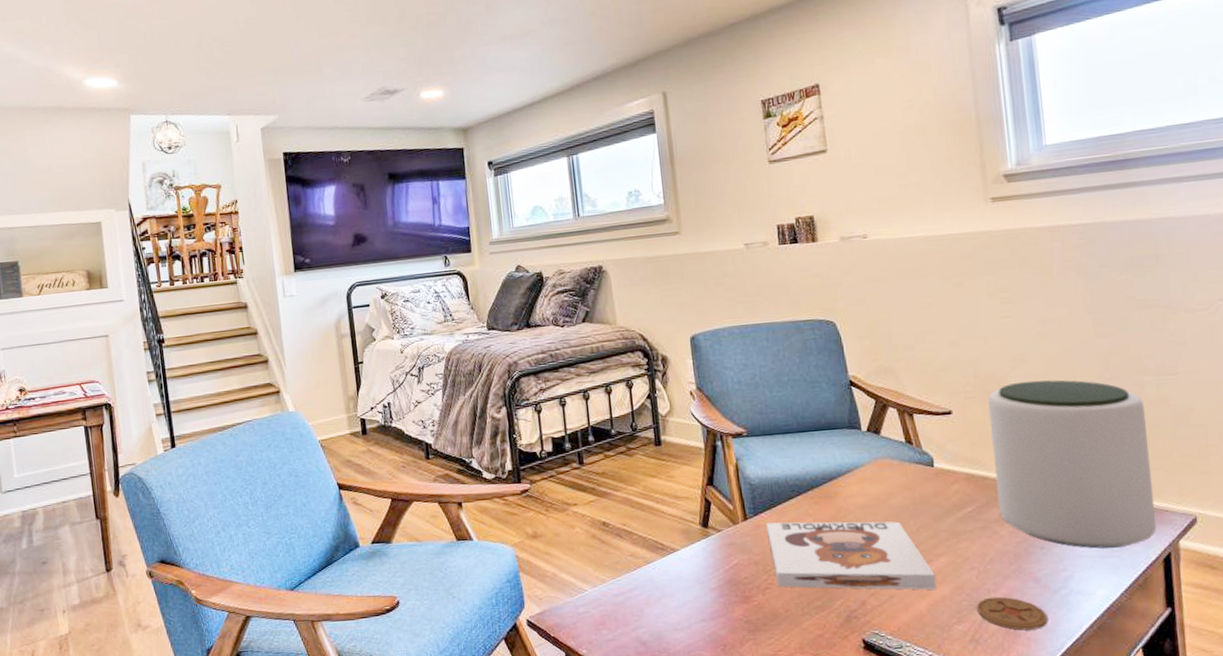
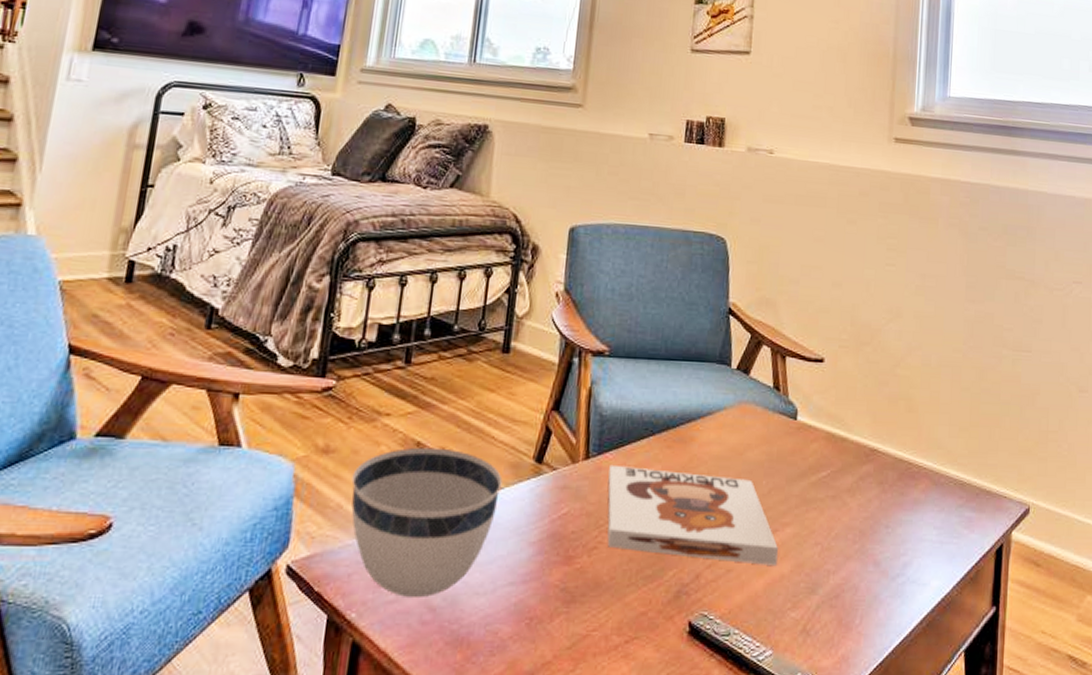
bowl: none [559,524,678,637] -> present [351,447,503,599]
coaster: present [977,596,1048,631] -> none [814,580,881,623]
plant pot: present [988,380,1157,549] -> none [852,337,999,533]

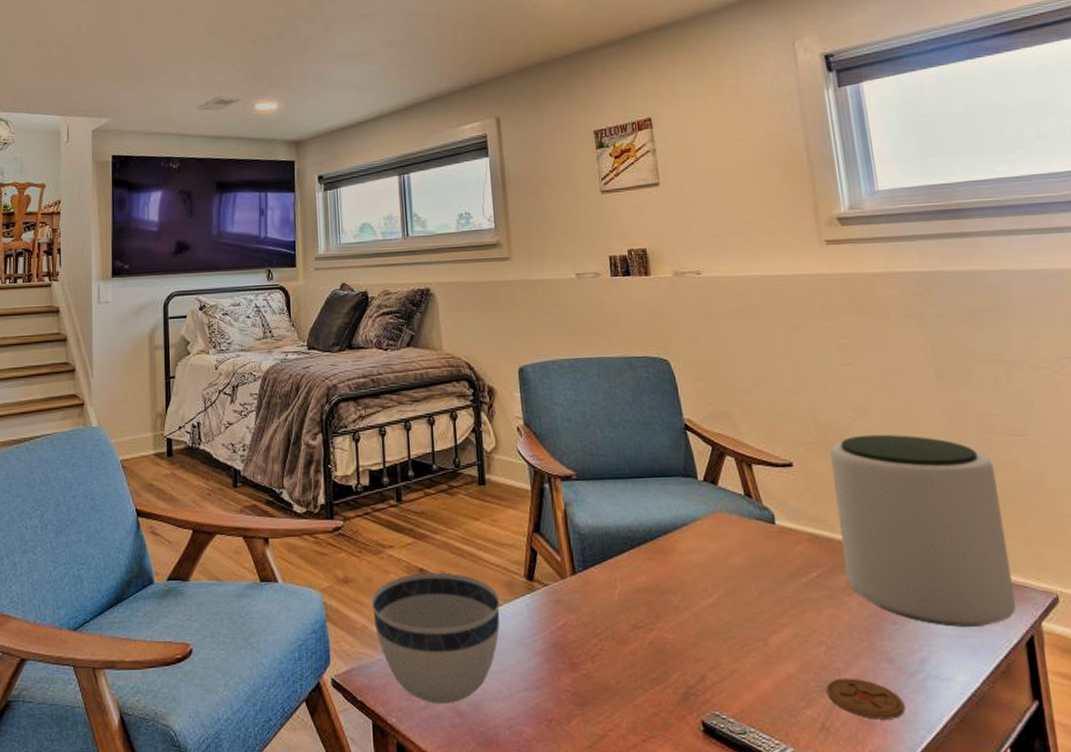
board game: present [607,464,778,567] -> none [596,578,782,667]
coaster: none [814,580,881,623] -> present [826,678,905,719]
plant pot: none [852,337,999,533] -> present [830,434,1017,627]

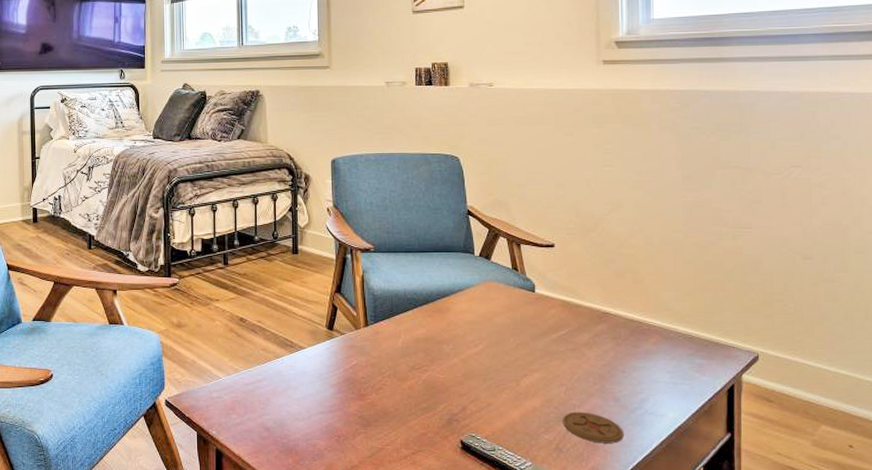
bowl: present [371,572,501,705] -> none [199,321,305,422]
plant pot: present [830,434,1017,627] -> none [587,223,724,376]

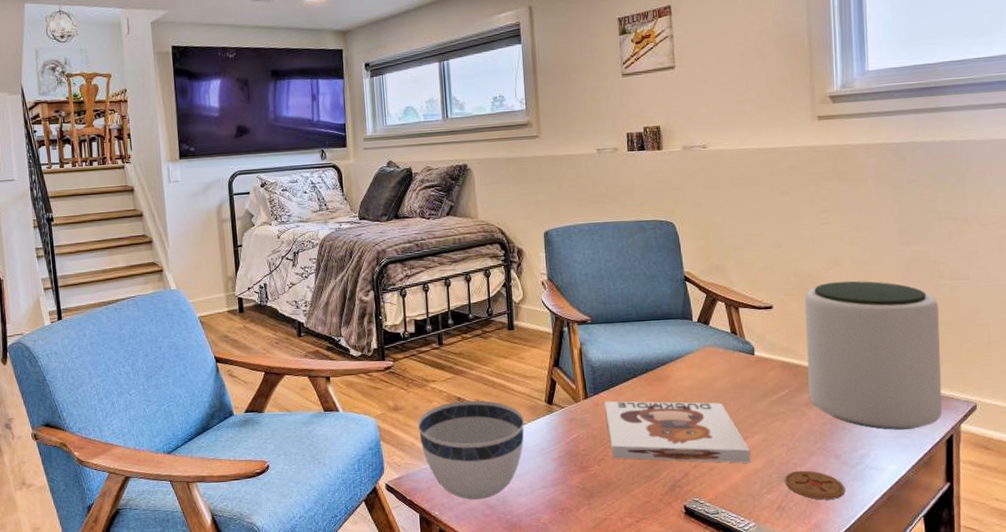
bowl: none [199,321,305,422] -> present [417,400,525,500]
board game: none [385,329,529,402] -> present [604,401,751,464]
plant pot: none [587,223,724,376] -> present [805,281,943,430]

